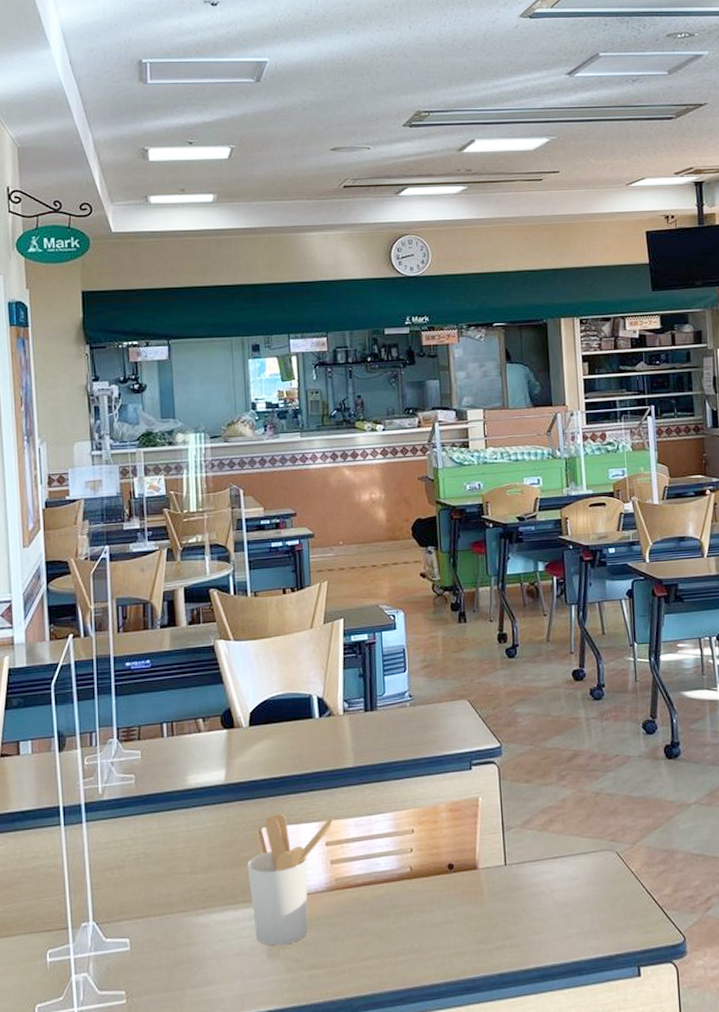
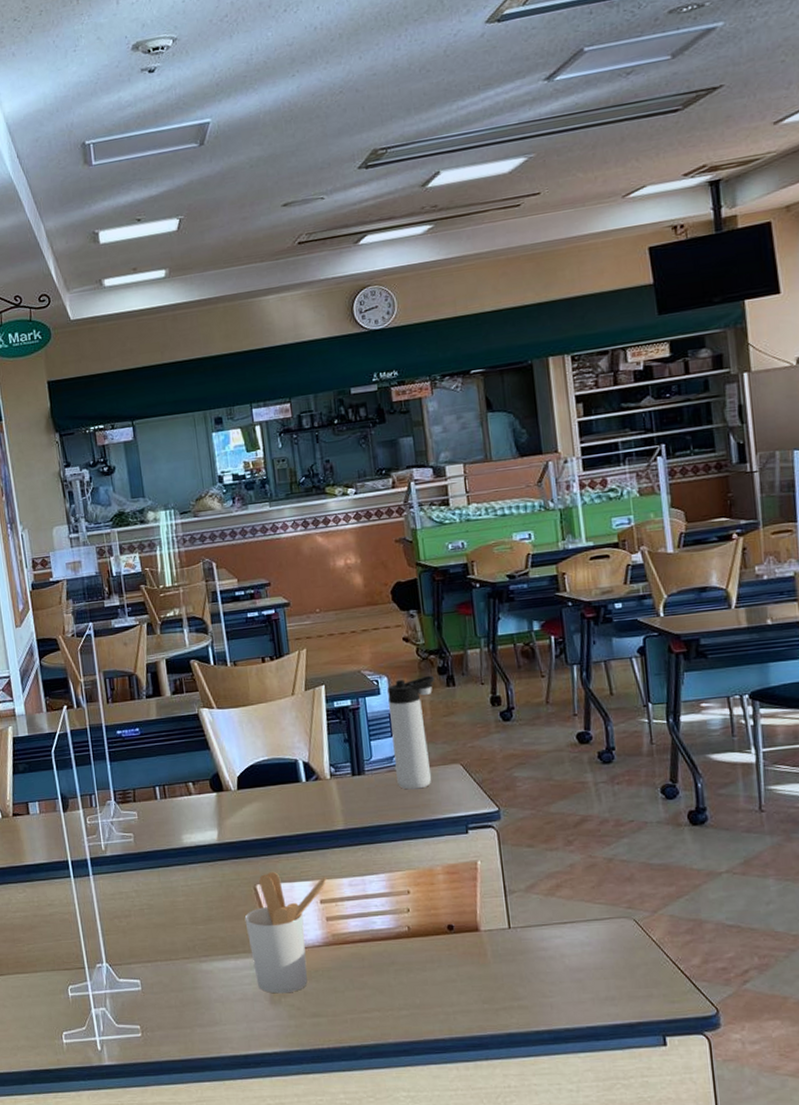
thermos bottle: none [403,611,448,726] -> present [387,675,435,790]

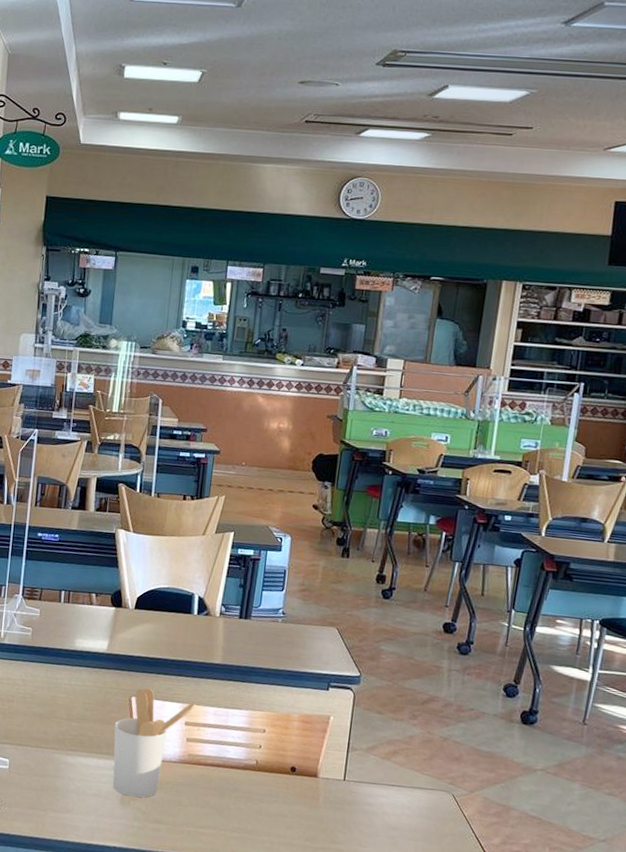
thermos bottle: present [387,675,435,790] -> none [277,542,333,643]

